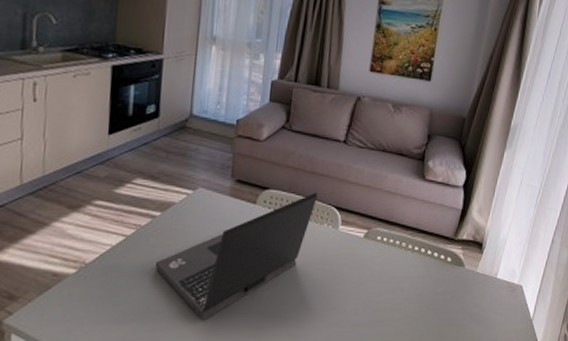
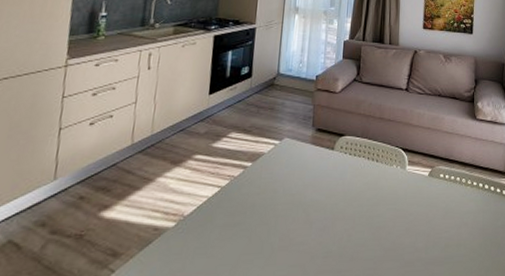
laptop: present [154,192,318,321] -> none [245,136,386,268]

